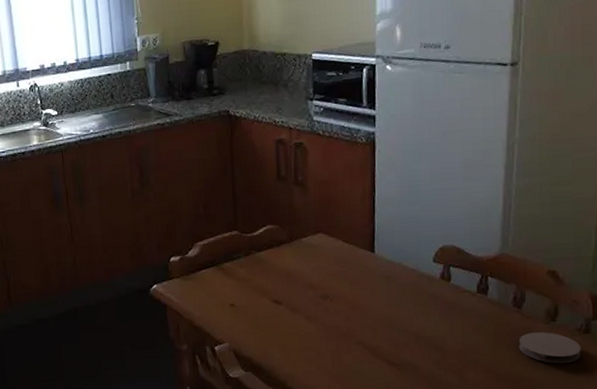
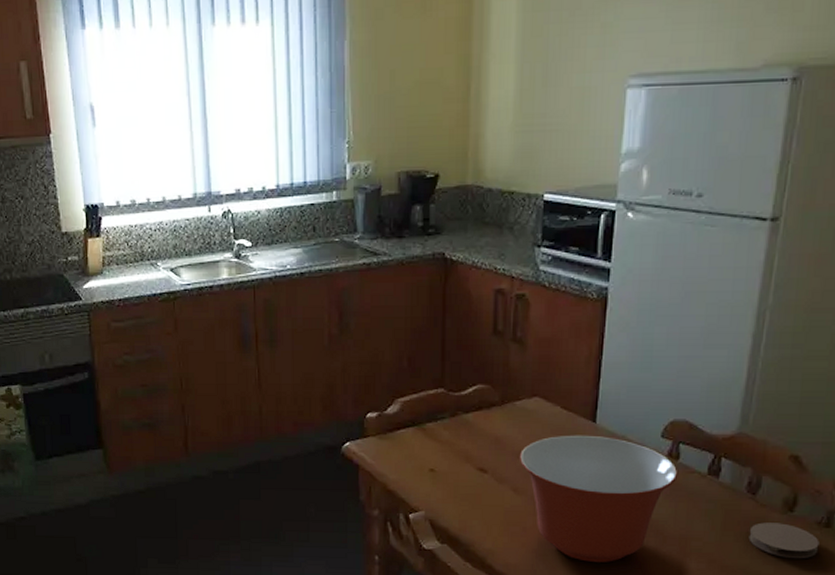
mixing bowl: none [309,264,451,380] -> present [519,435,678,563]

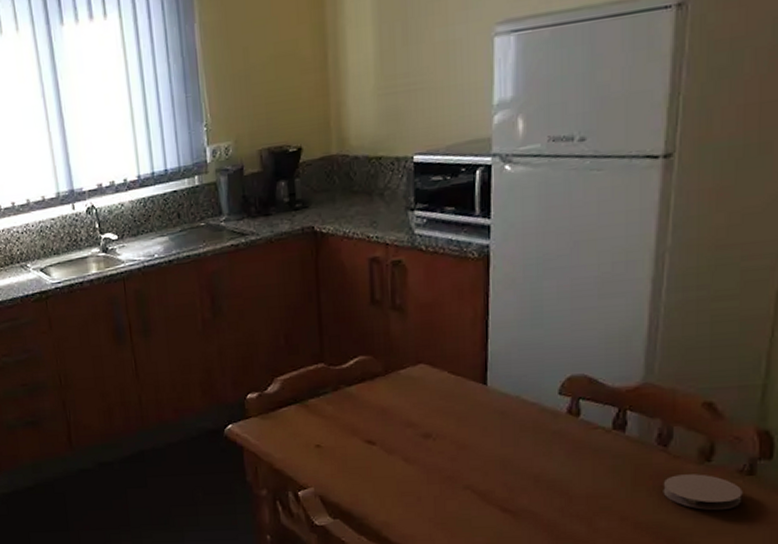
mixing bowl: present [519,435,678,563] -> none [407,398,580,528]

